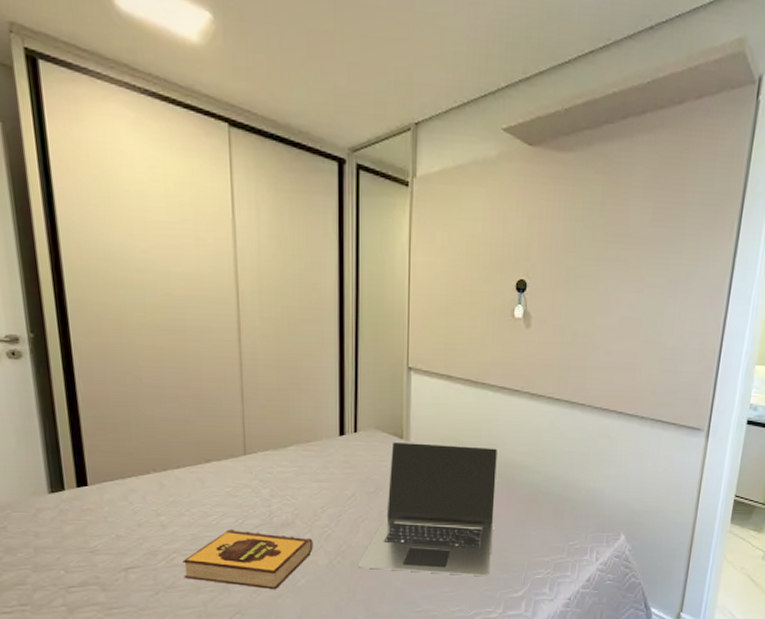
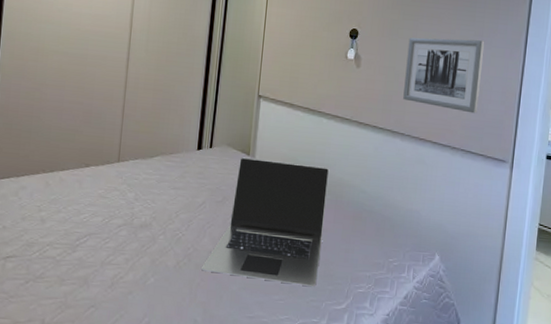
hardback book: present [182,530,313,590] -> none [52,227,165,287]
wall art: none [583,287,681,377] -> present [403,37,485,114]

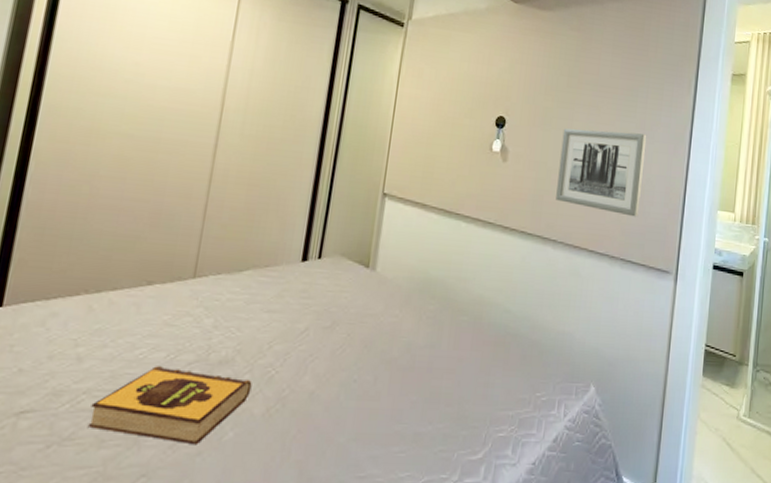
hardback book: none [52,227,165,287] -> present [87,366,252,445]
laptop: present [200,157,330,287] -> none [298,270,468,434]

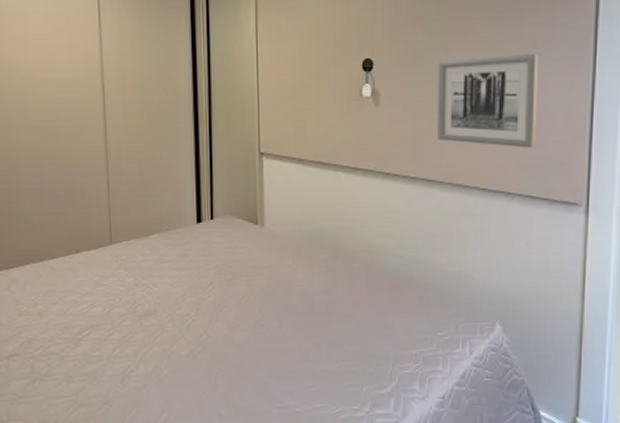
hardback book: present [87,366,252,445] -> none [56,318,175,381]

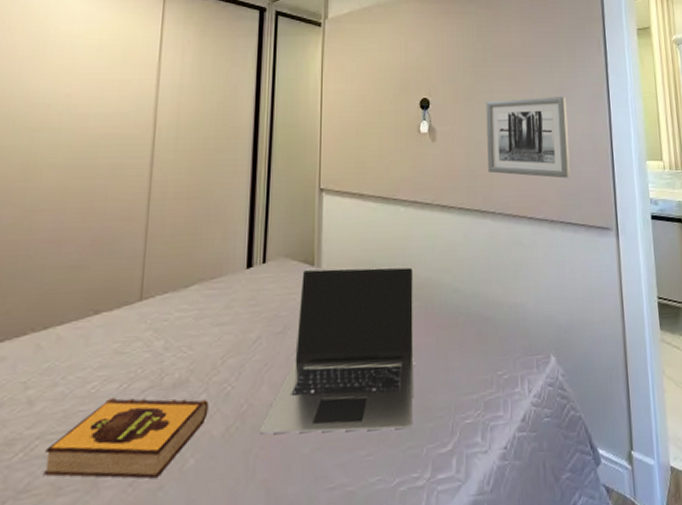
hardback book: none [56,318,175,381] -> present [43,398,209,479]
laptop: none [217,227,355,371] -> present [259,266,414,435]

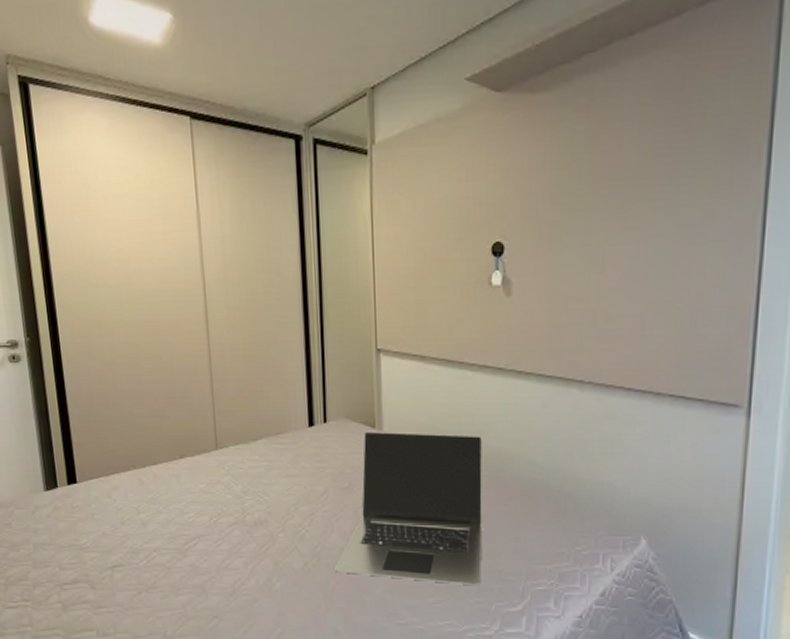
hardback book: present [43,398,209,479] -> none [162,528,288,594]
wall art: present [486,97,571,179] -> none [577,234,697,342]

